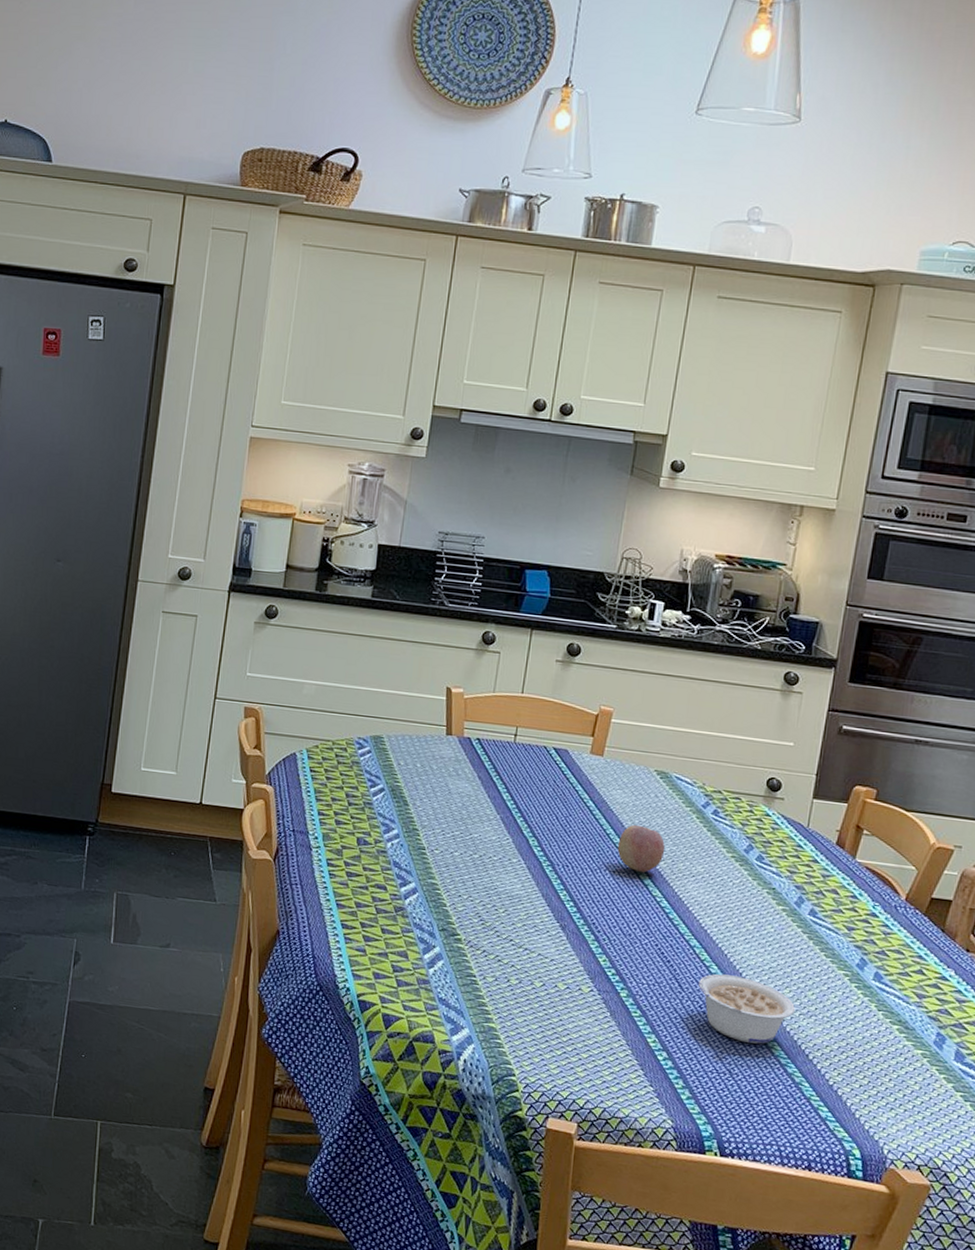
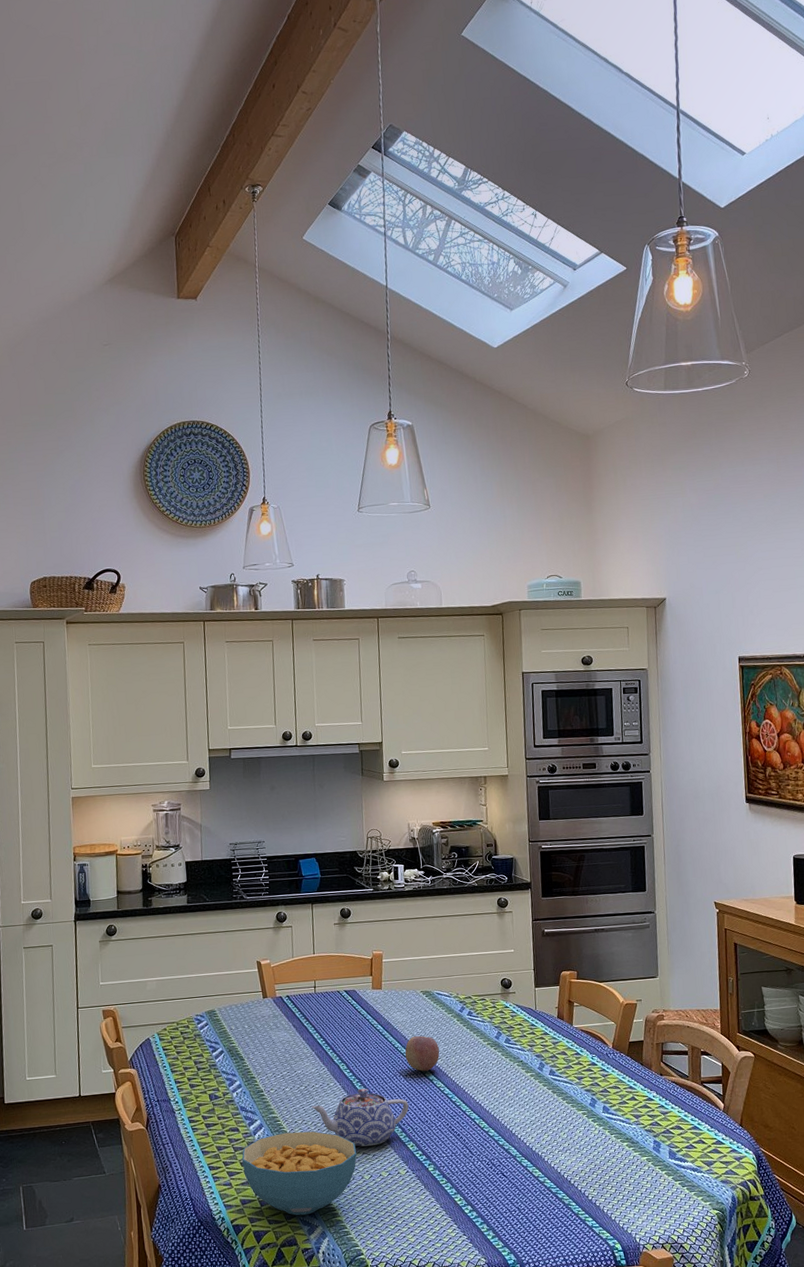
cereal bowl: none [383,904,531,1011] -> present [241,1131,357,1216]
teapot: none [483,874,610,949] -> present [312,1088,409,1147]
legume: present [697,974,796,1044] -> none [482,1133,555,1183]

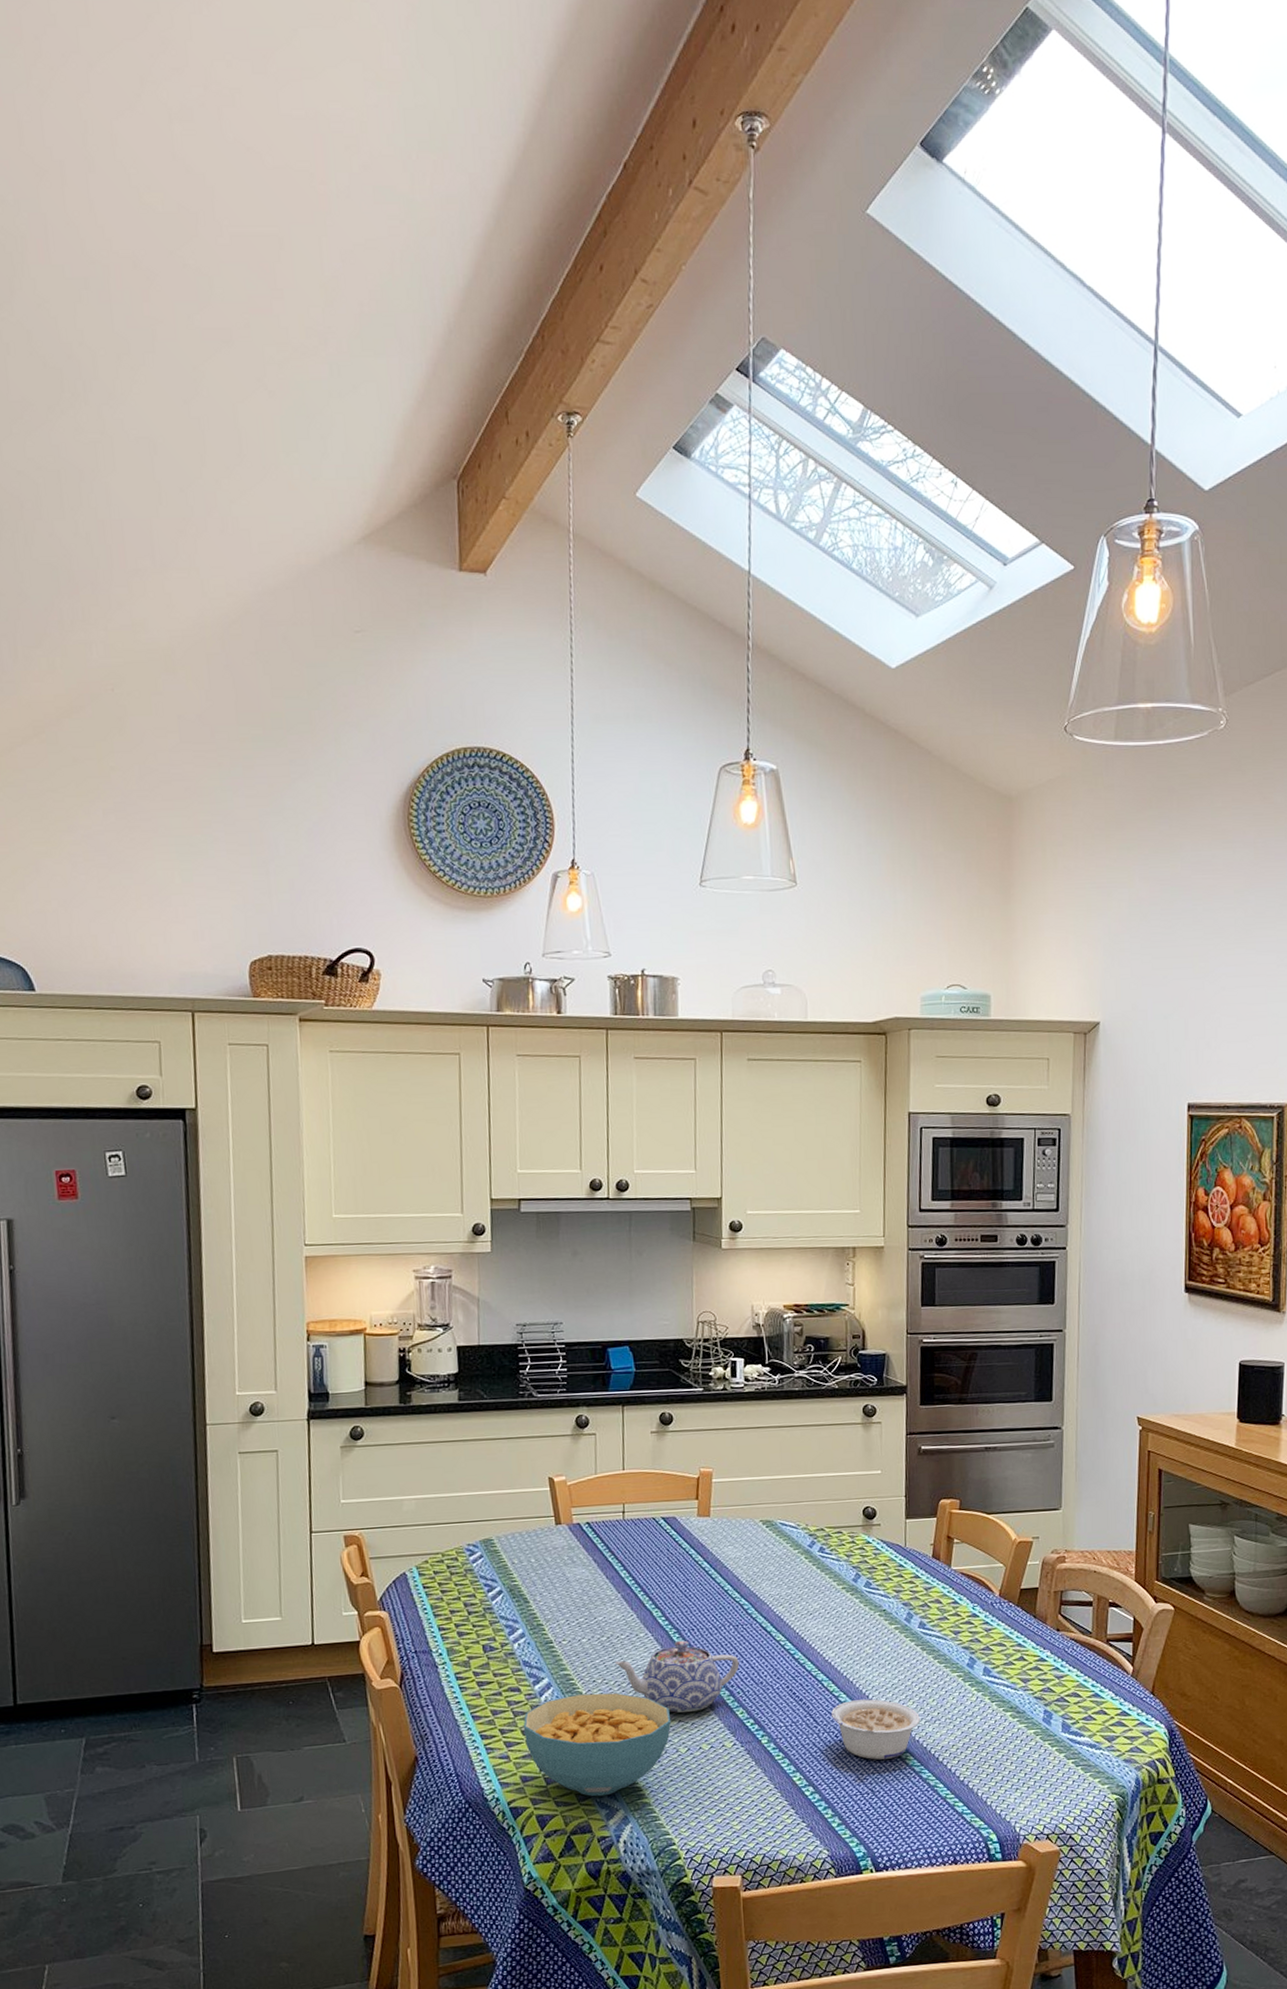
fruit: present [405,1035,440,1072] -> none [736,1576,782,1622]
legume: none [482,1133,555,1183] -> present [830,1699,921,1760]

